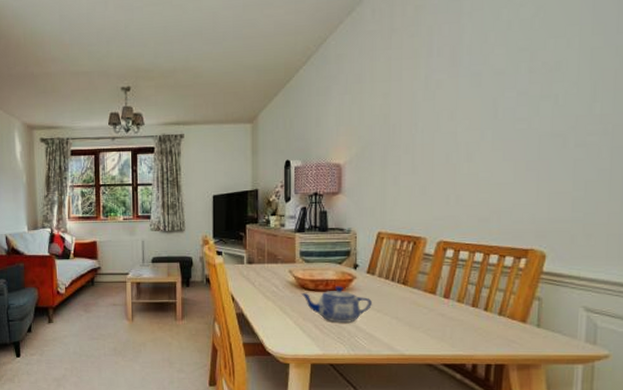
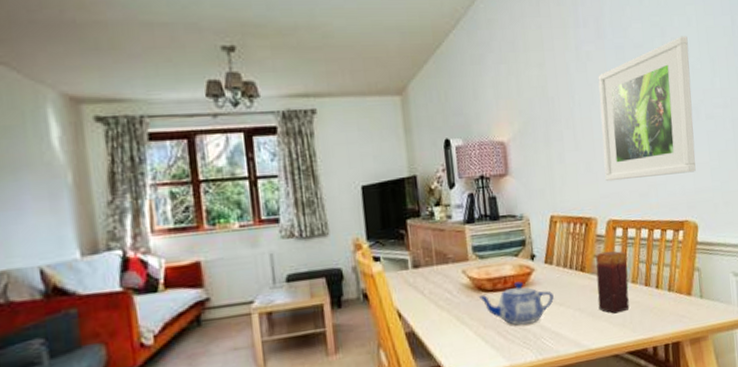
candle: none [417,269,455,327] -> present [596,251,630,314]
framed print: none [441,59,564,205] -> present [598,36,696,182]

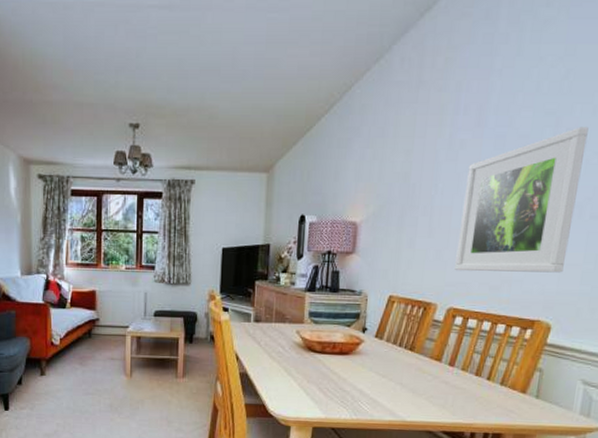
teapot: present [478,281,554,325] -> none [307,349,378,387]
candle: present [596,251,630,314] -> none [421,336,462,395]

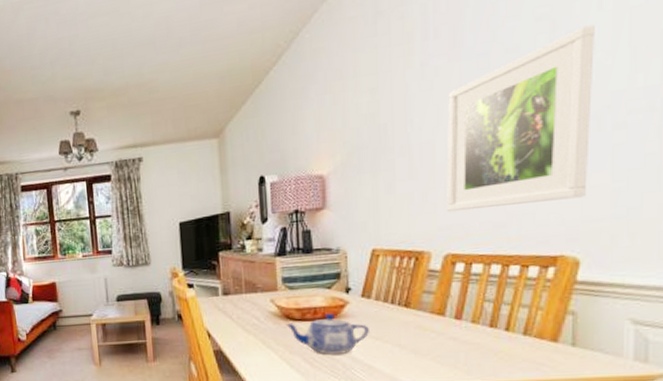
teapot: none [307,349,378,387] -> present [285,313,369,354]

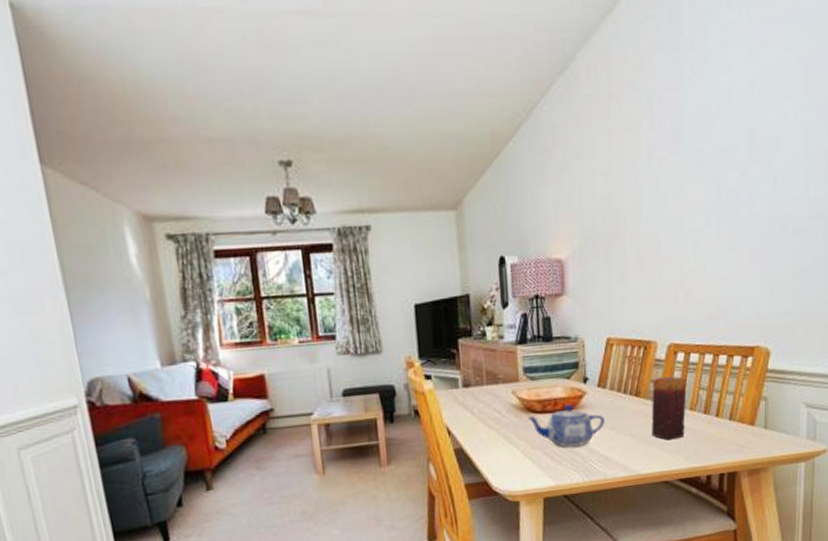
candle: none [423,287,468,353] -> present [651,376,687,441]
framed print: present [446,24,595,212] -> none [669,136,781,303]

